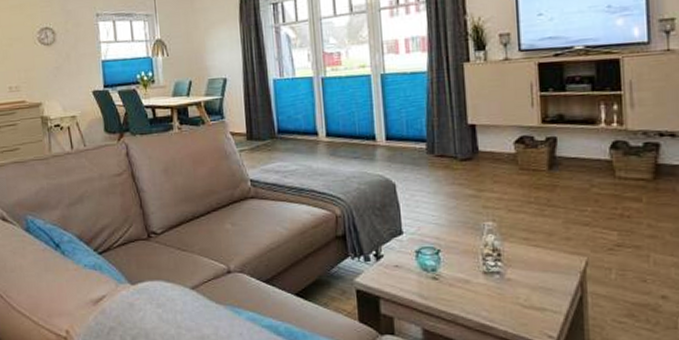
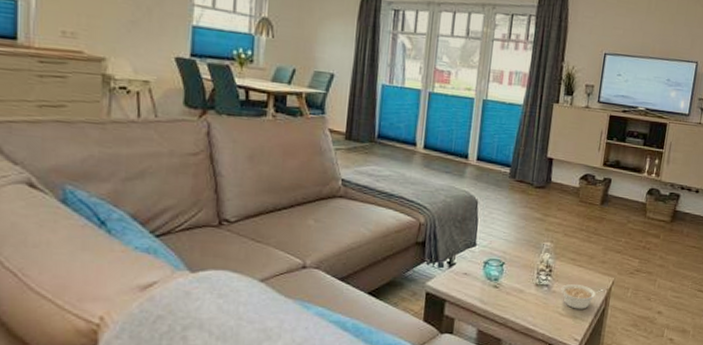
legume: none [517,269,575,299] -> present [560,284,603,310]

